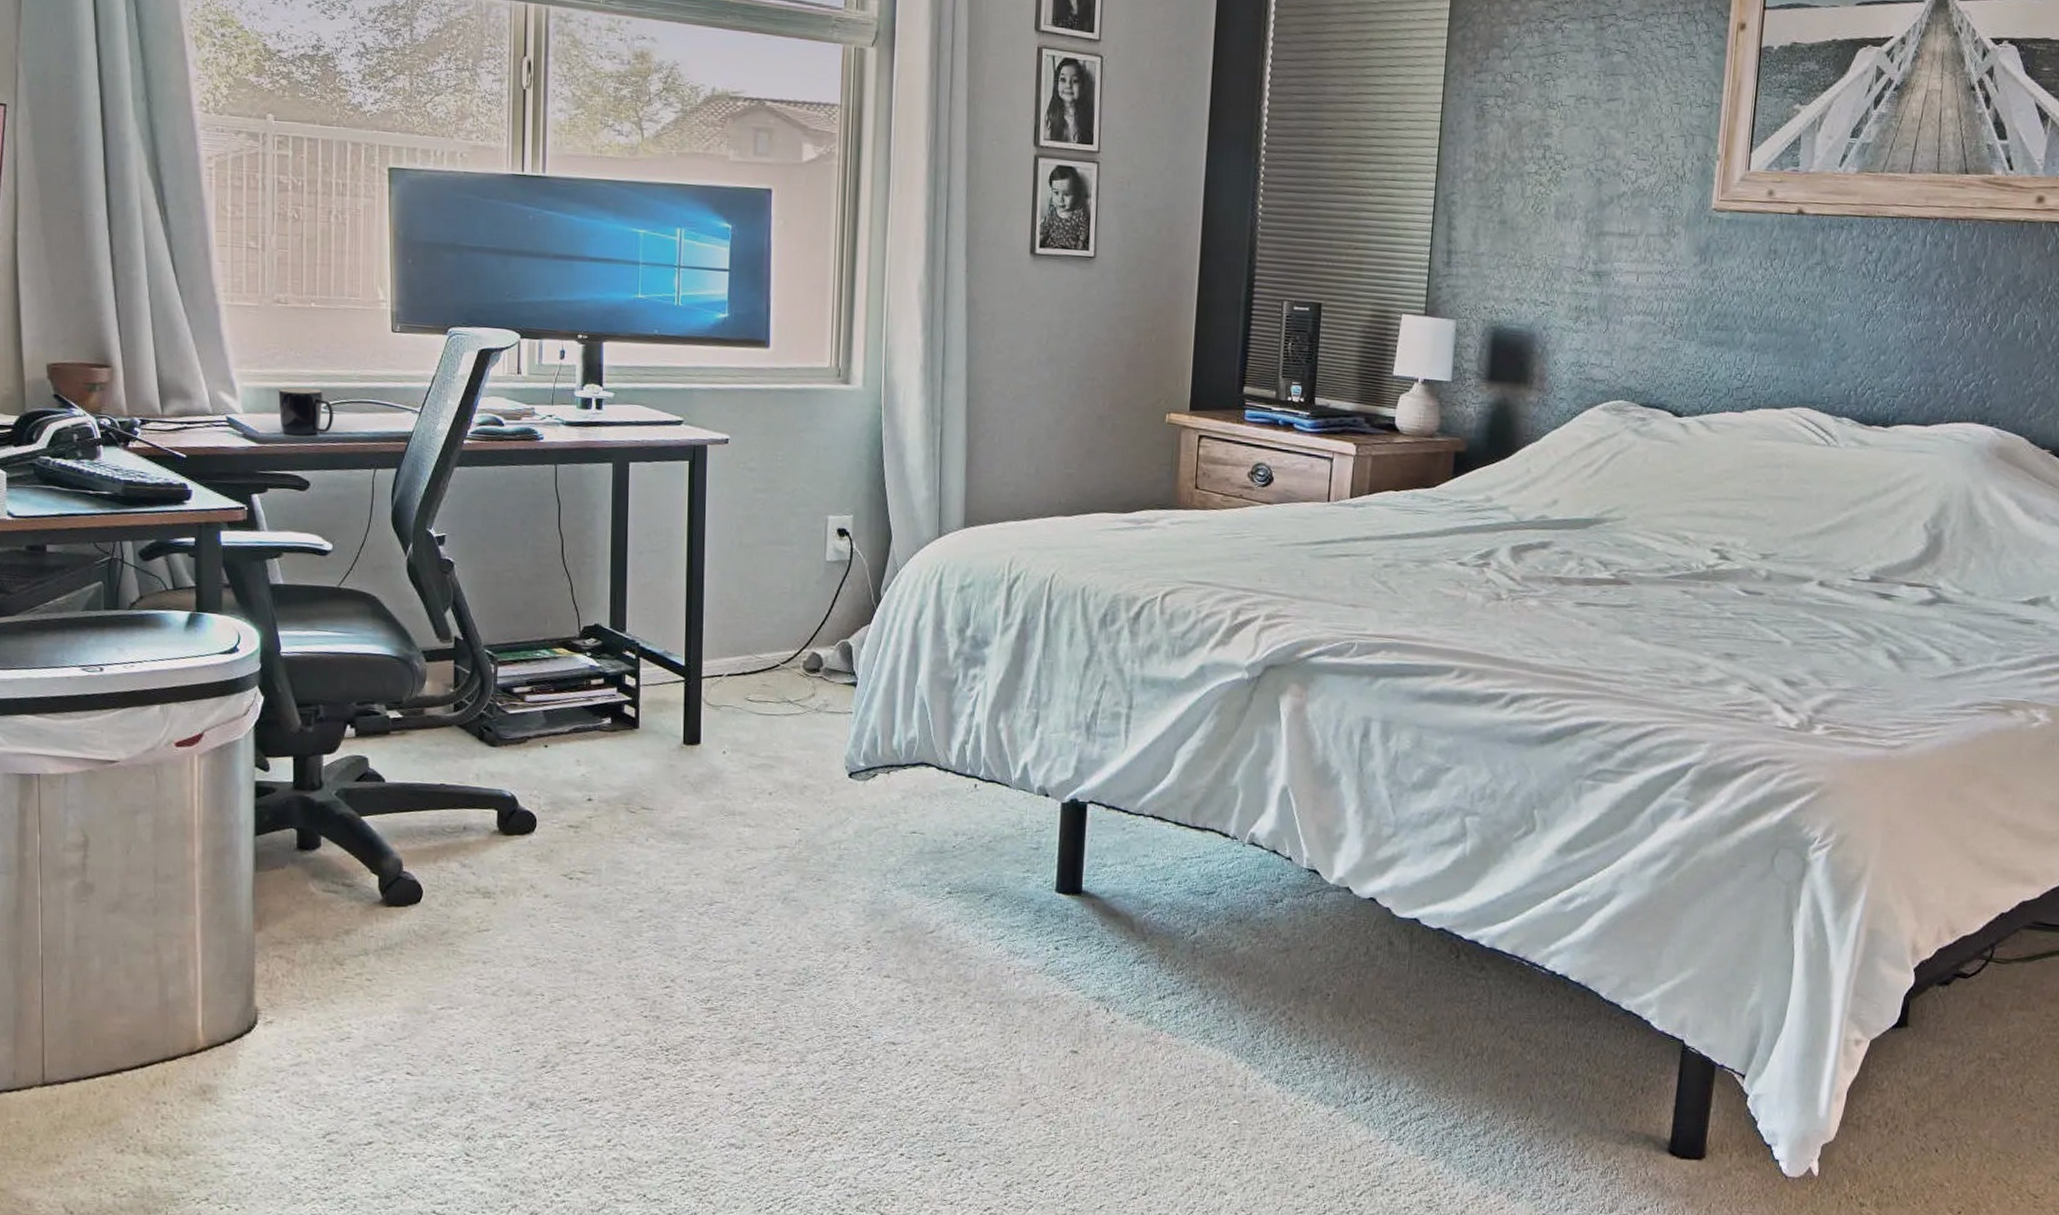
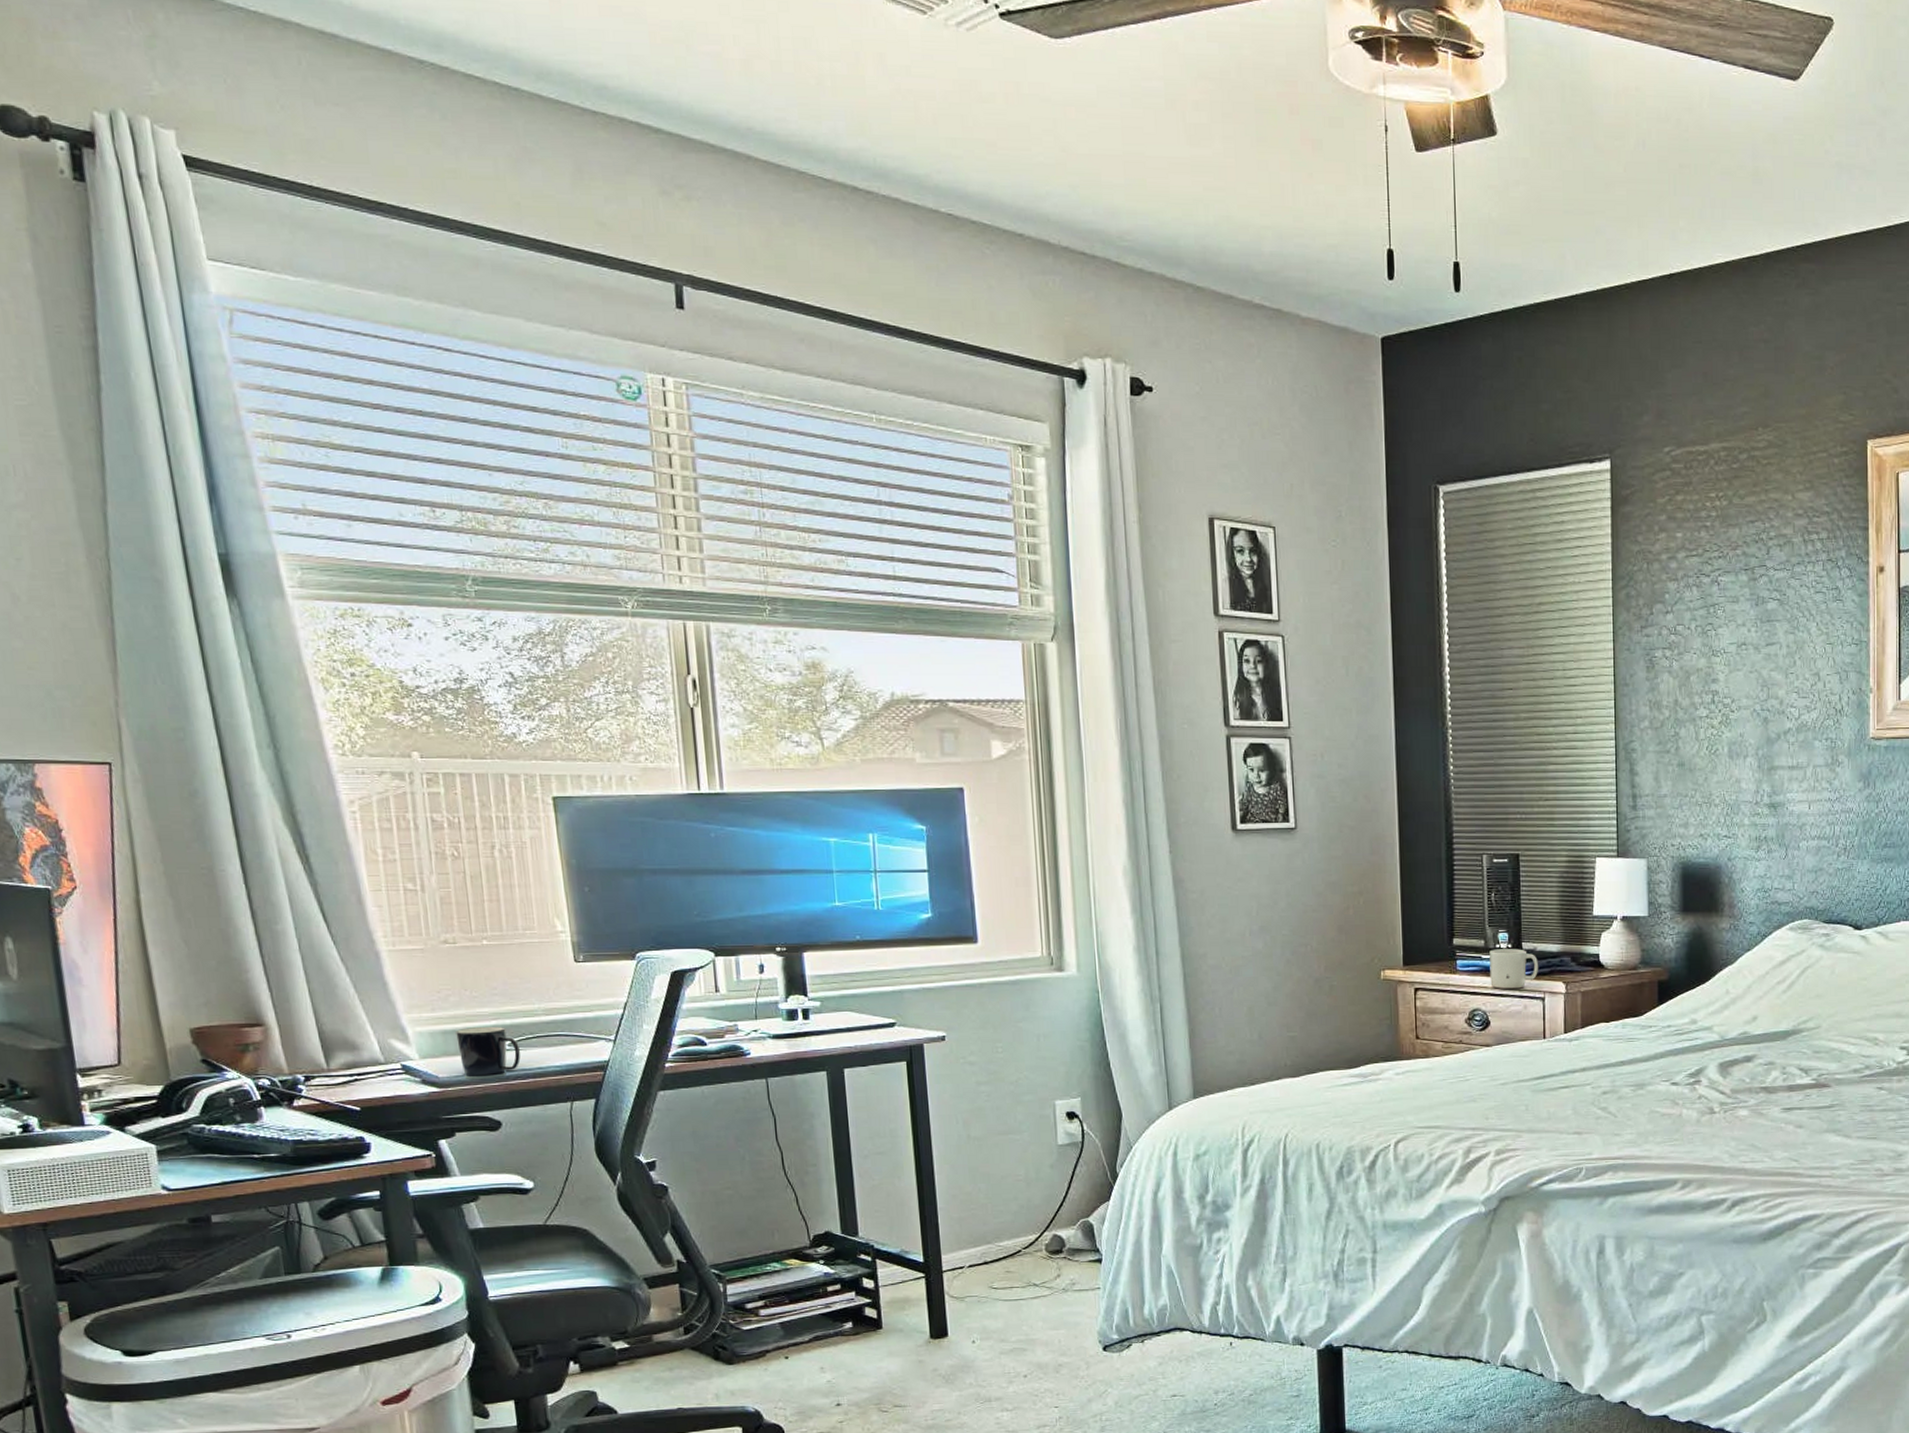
mug: none [1278,402,1331,446] -> present [1489,949,1539,989]

